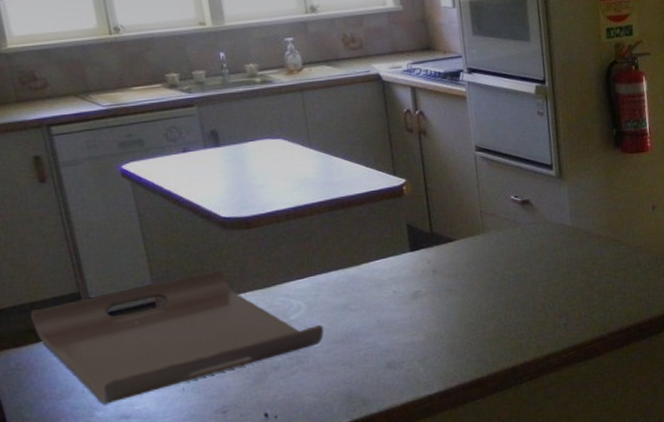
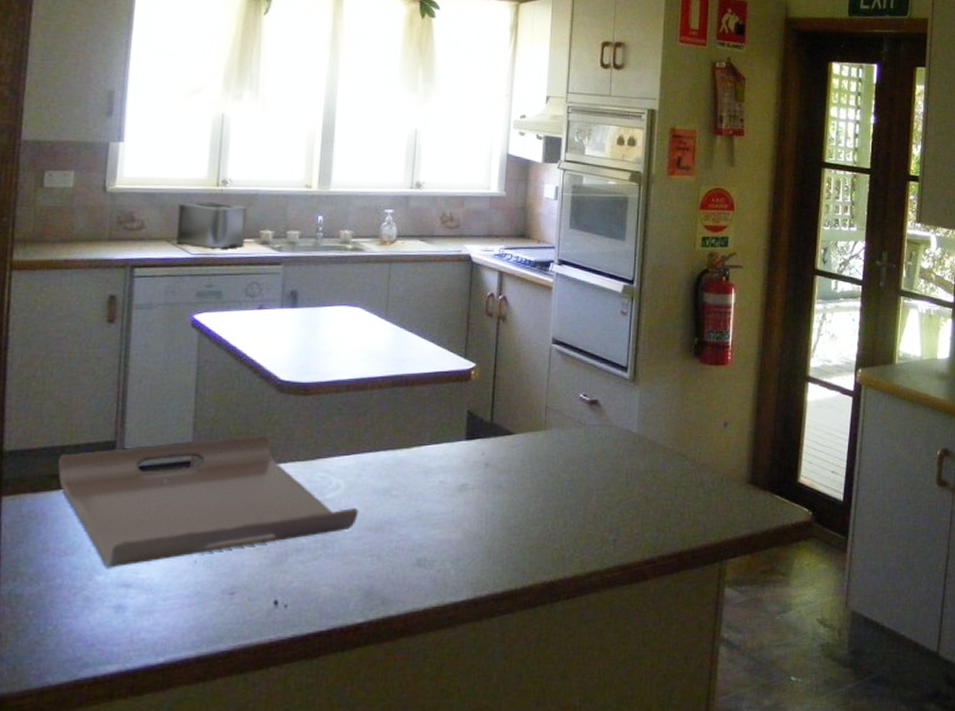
toaster: none [76,50,154,100] -> present [176,201,247,250]

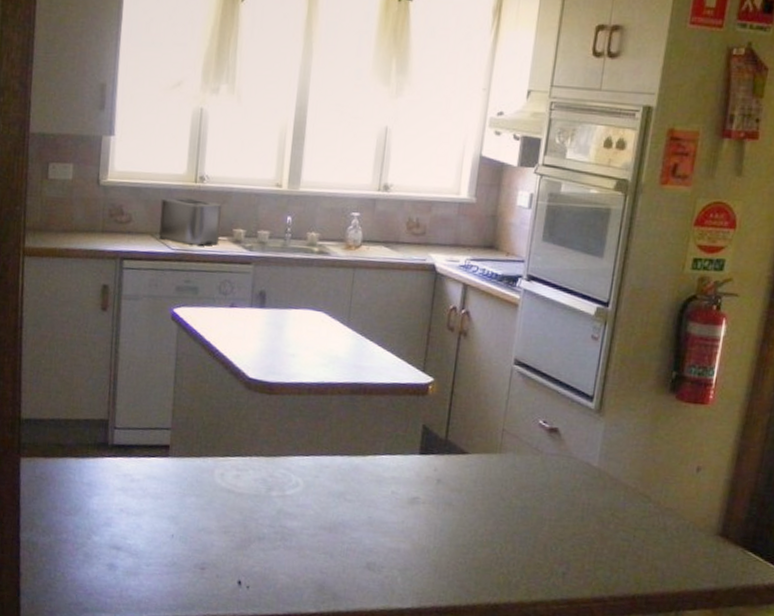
serving tray: present [58,435,359,568] -> none [63,426,315,531]

